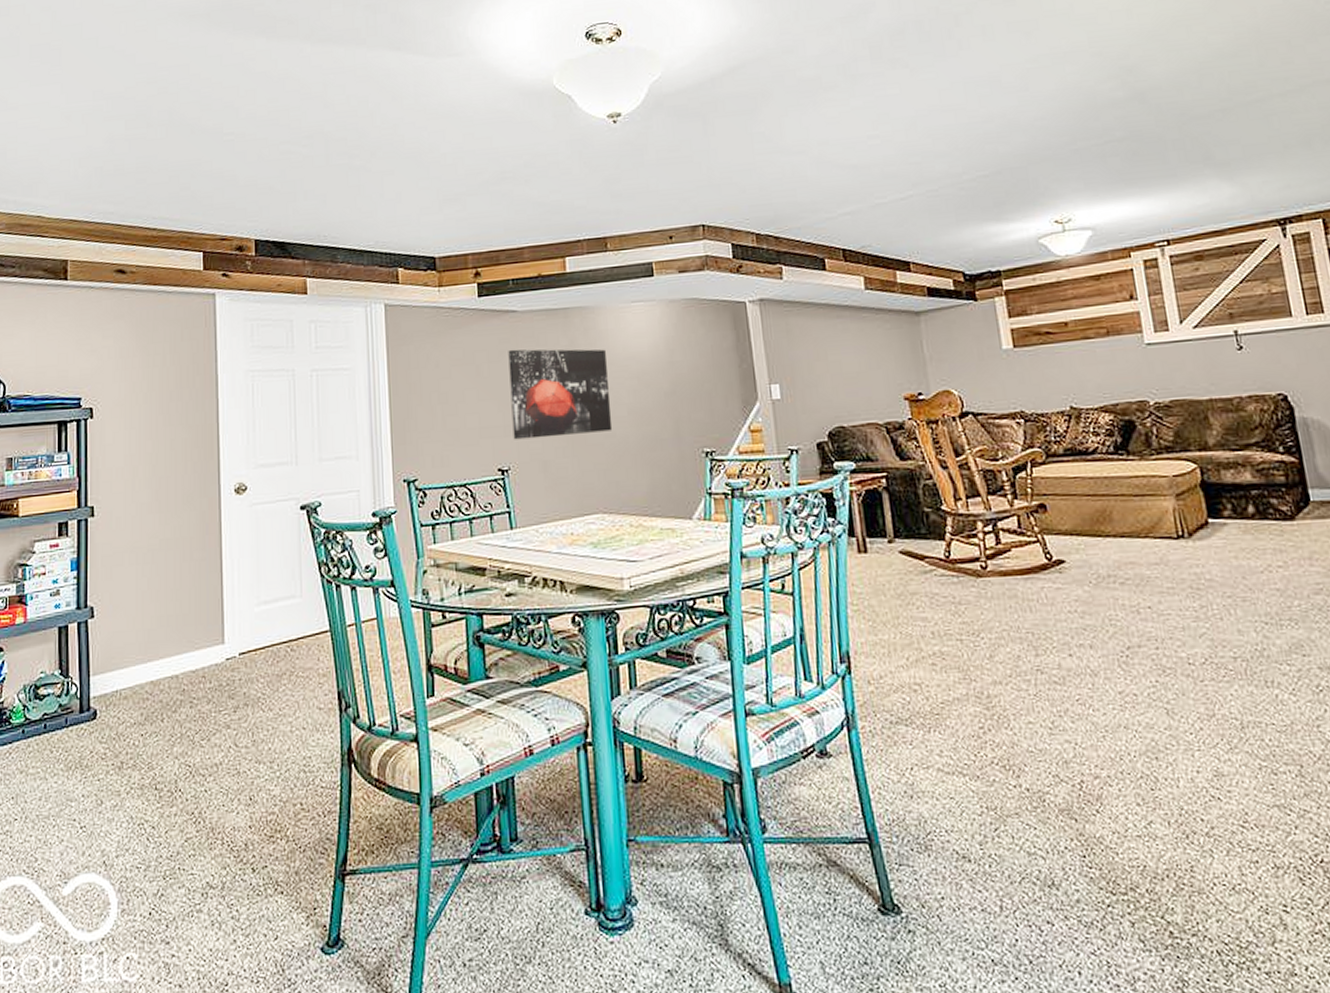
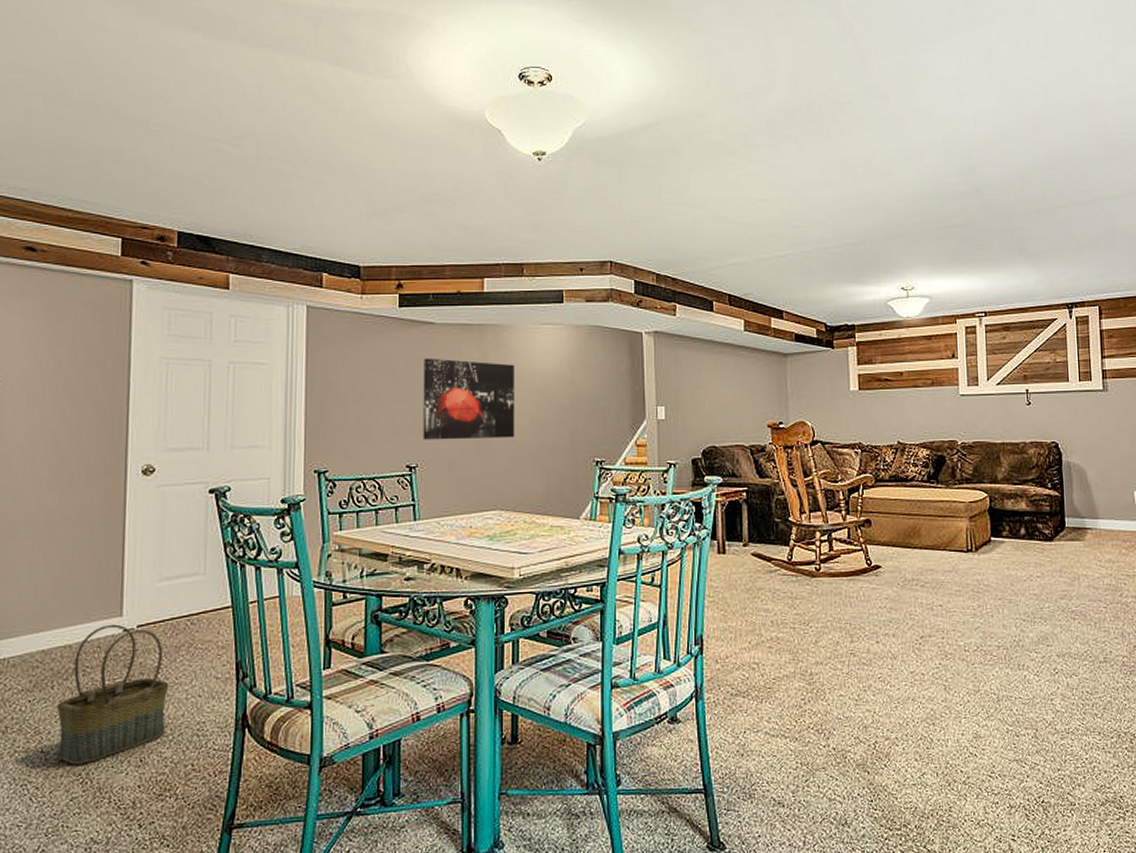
basket: none [167,652,273,803] -> present [56,624,169,765]

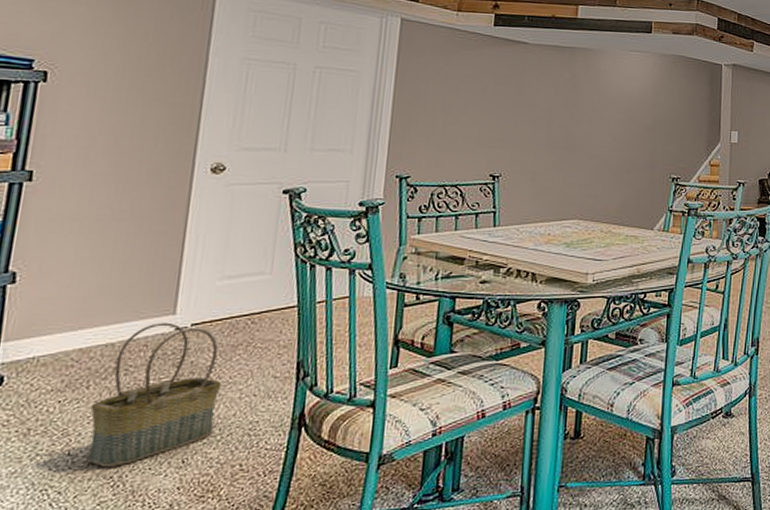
wall art: present [423,358,515,440] -> none [508,75,602,153]

